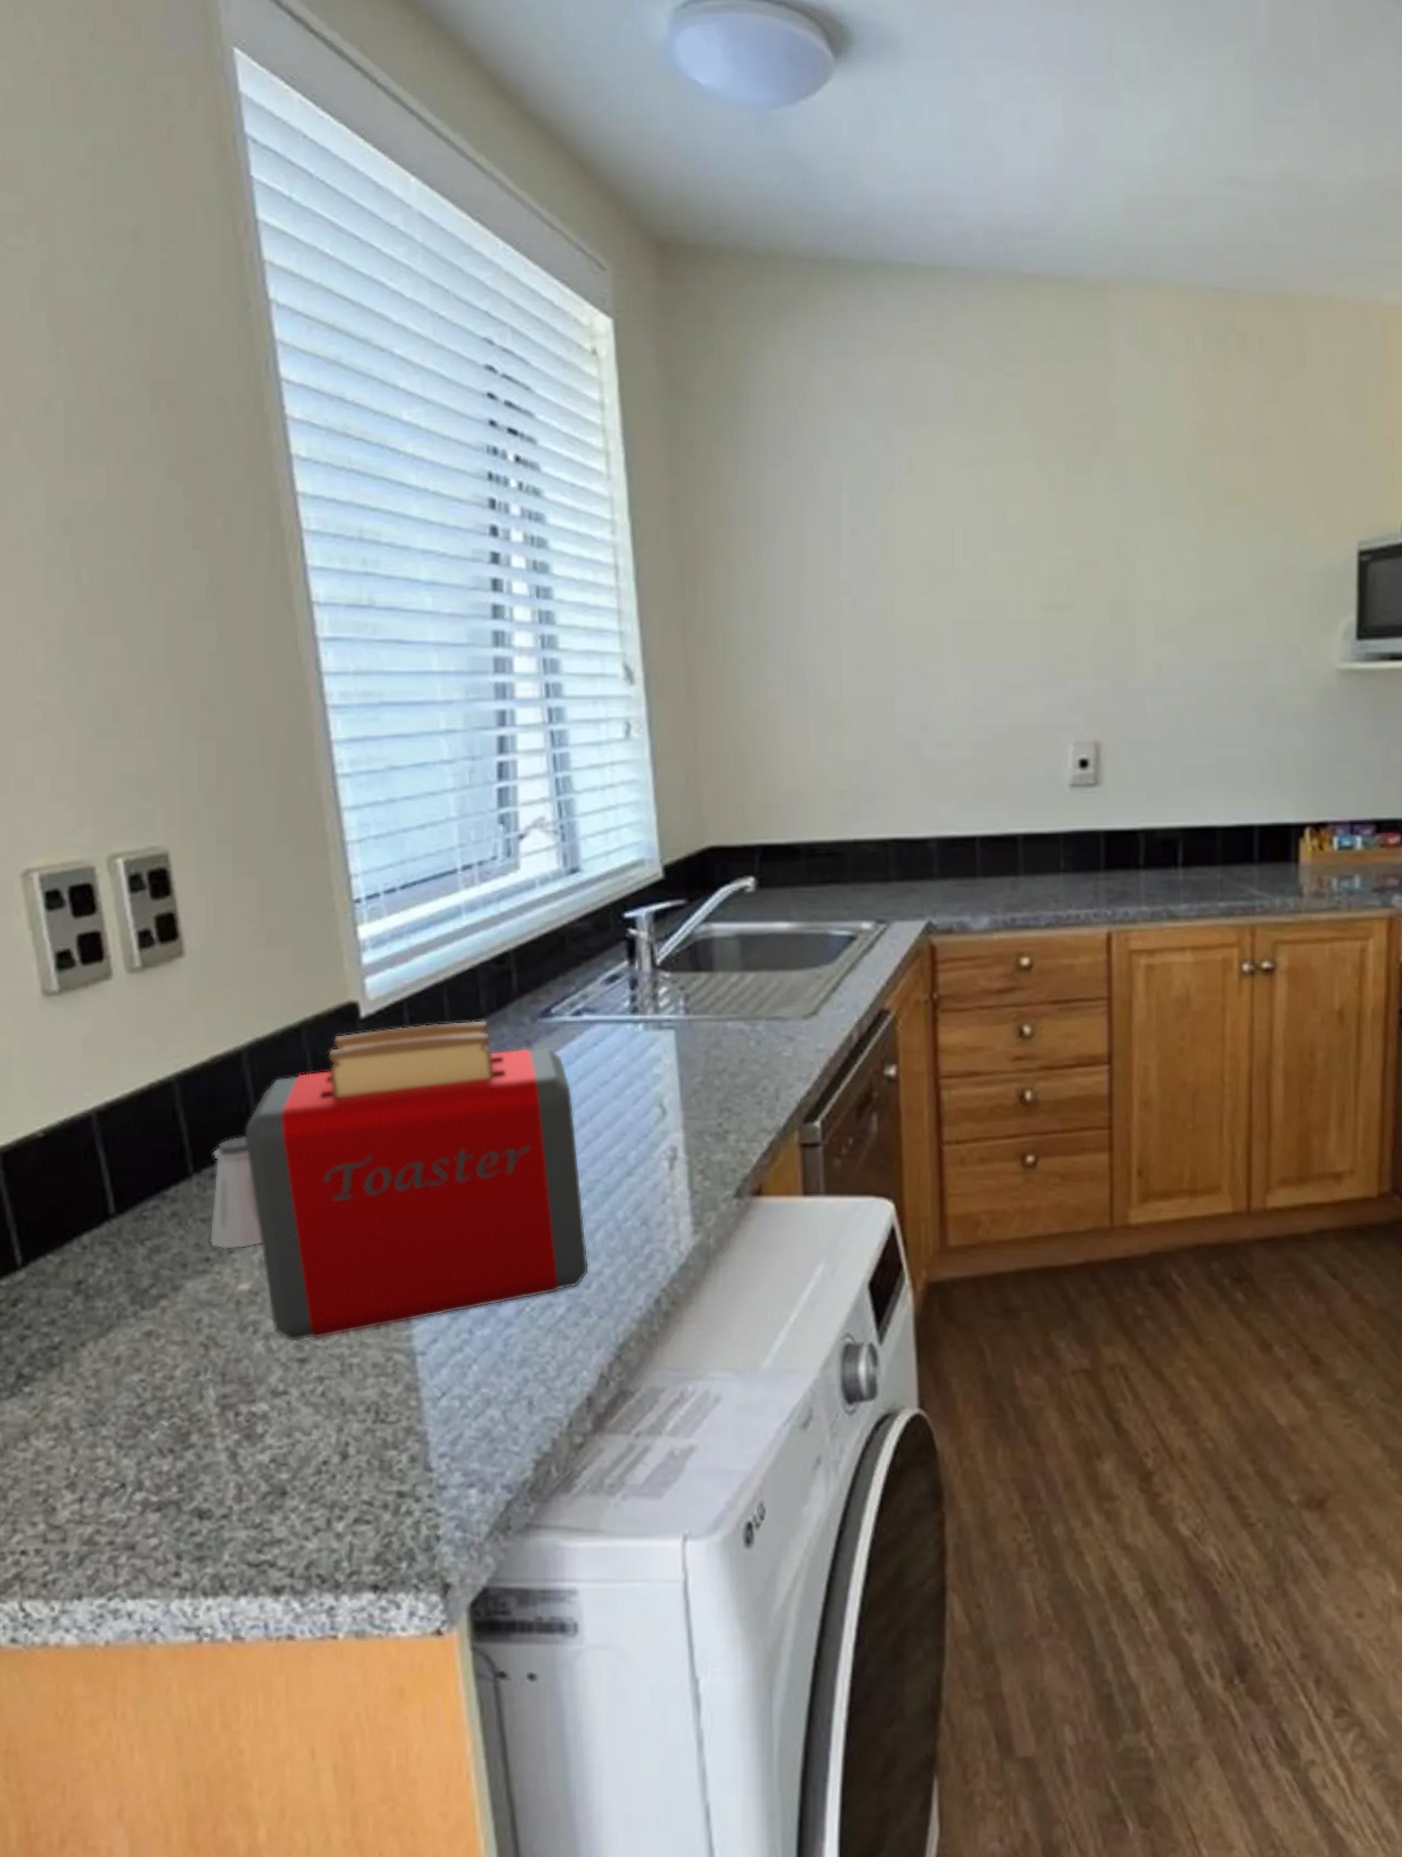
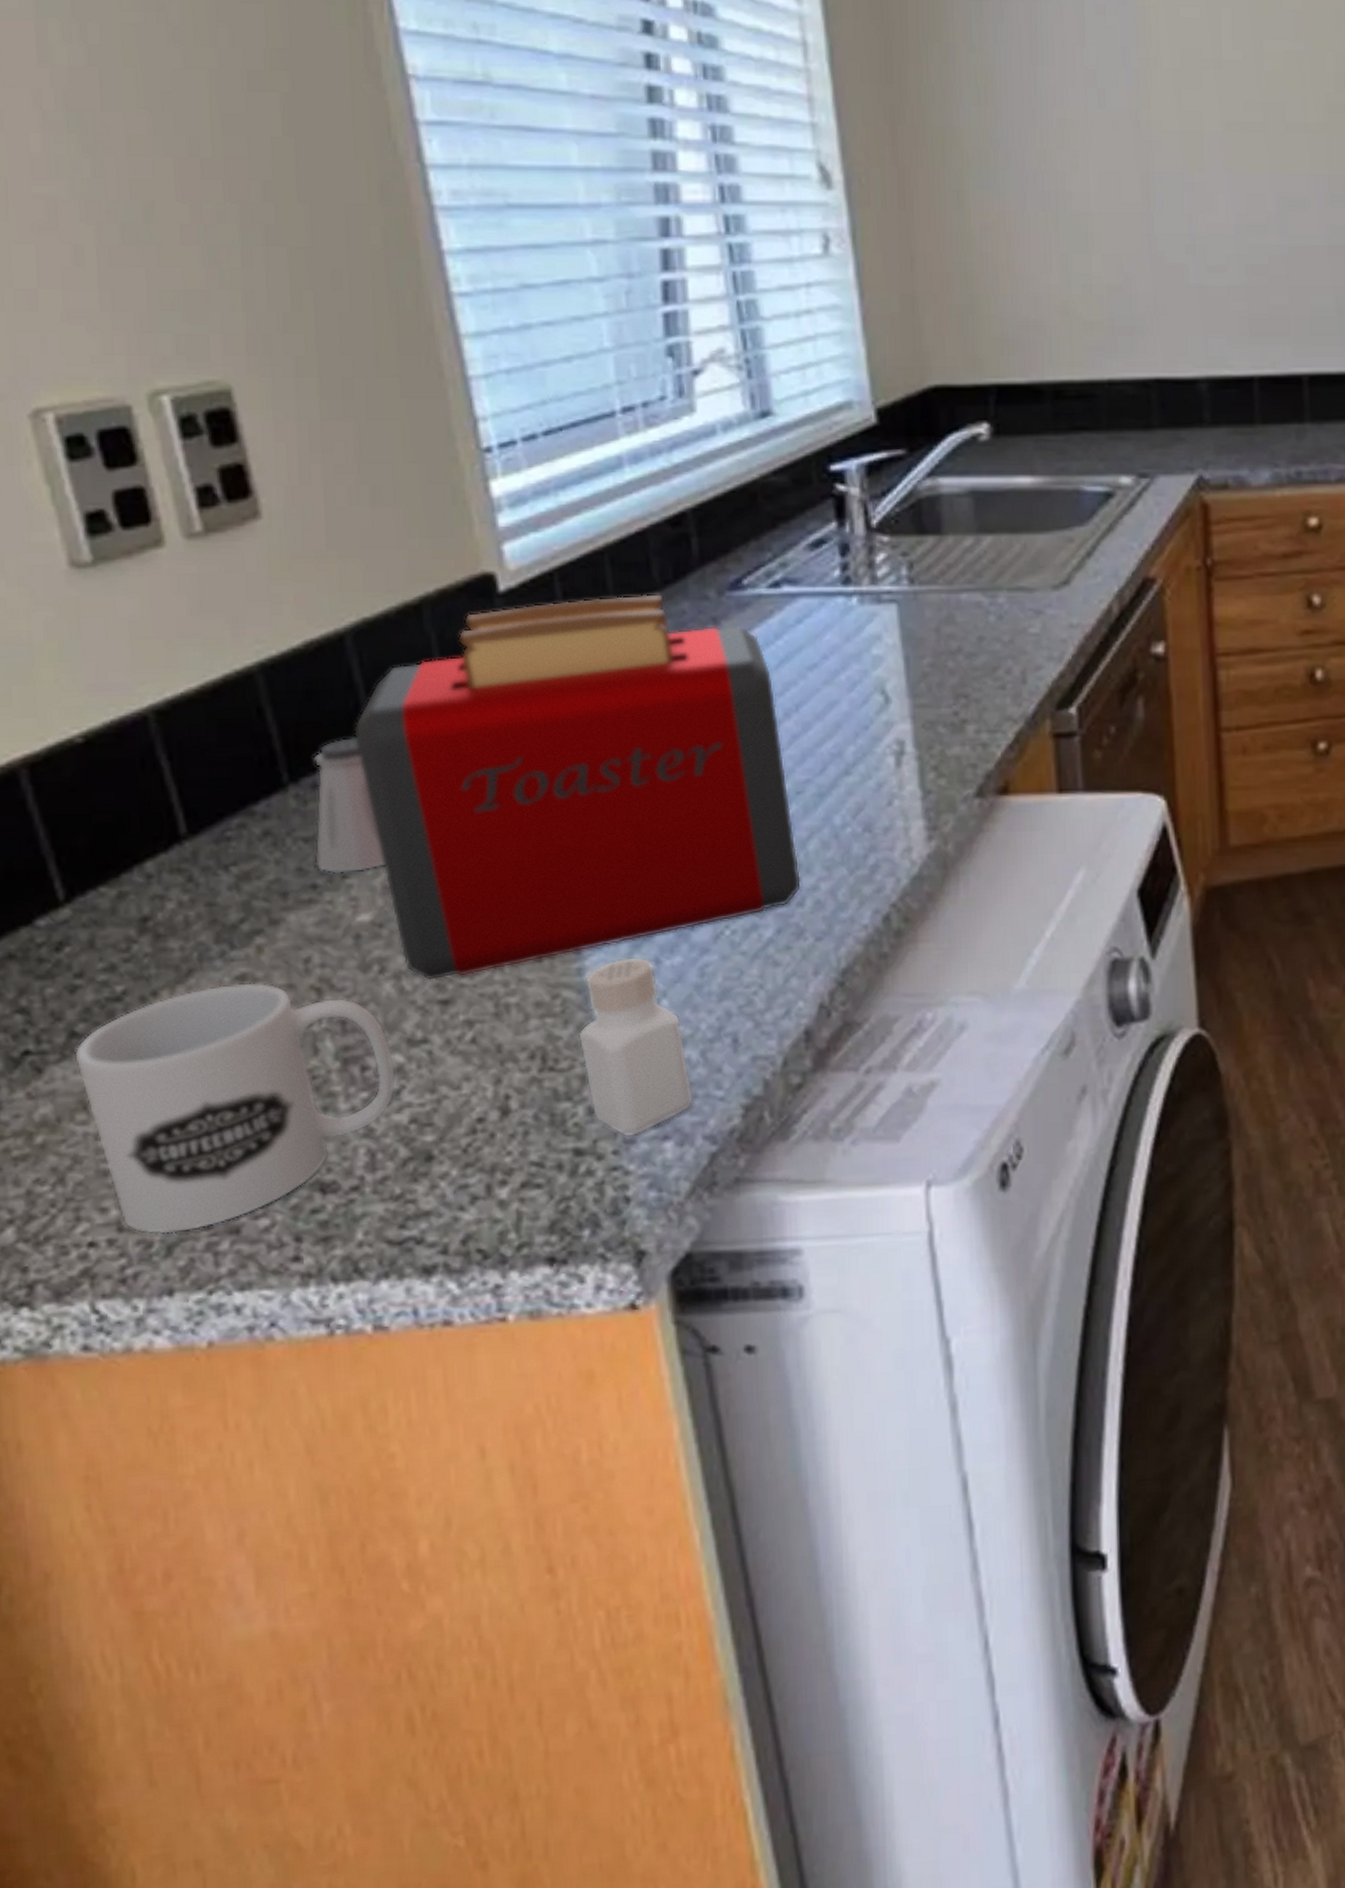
mug: none [20,1338,262,1547] -> present [73,982,397,1235]
pepper shaker: none [405,1327,495,1483] -> present [578,956,694,1137]

